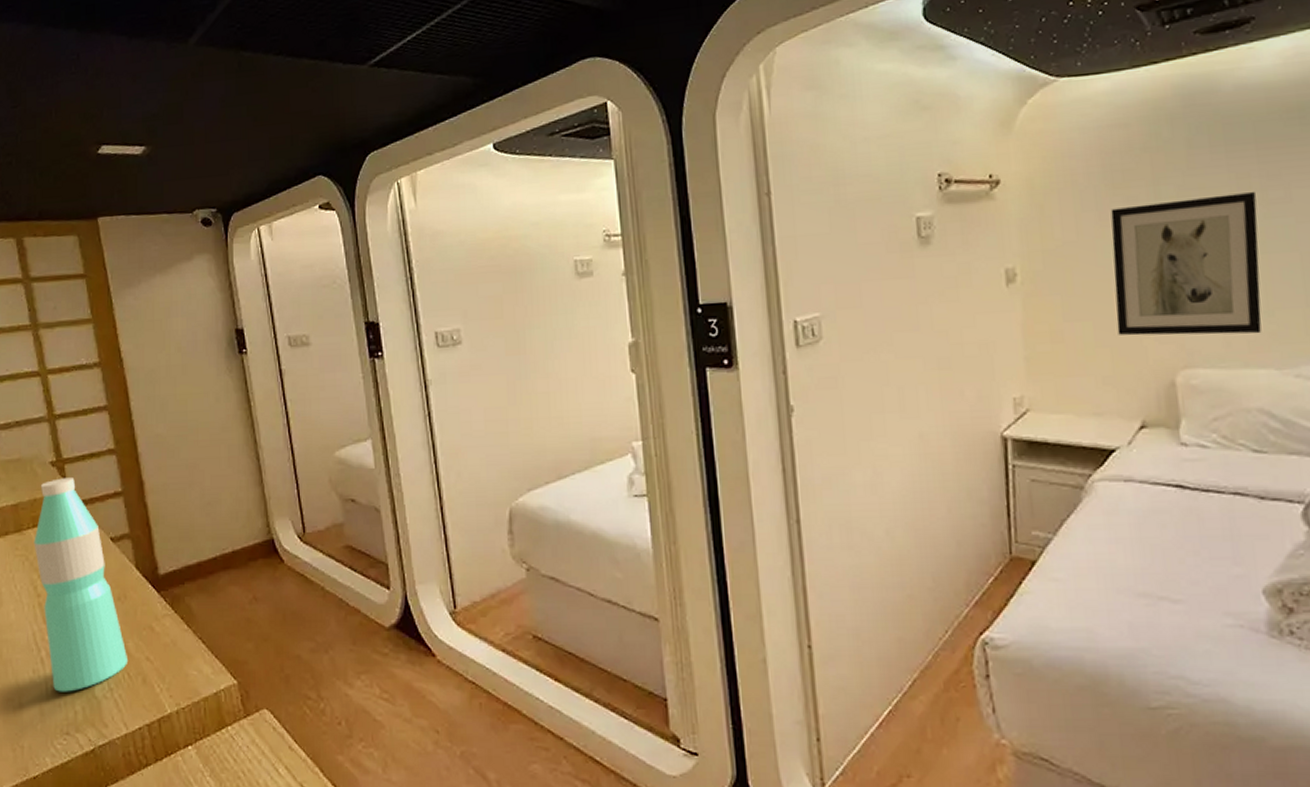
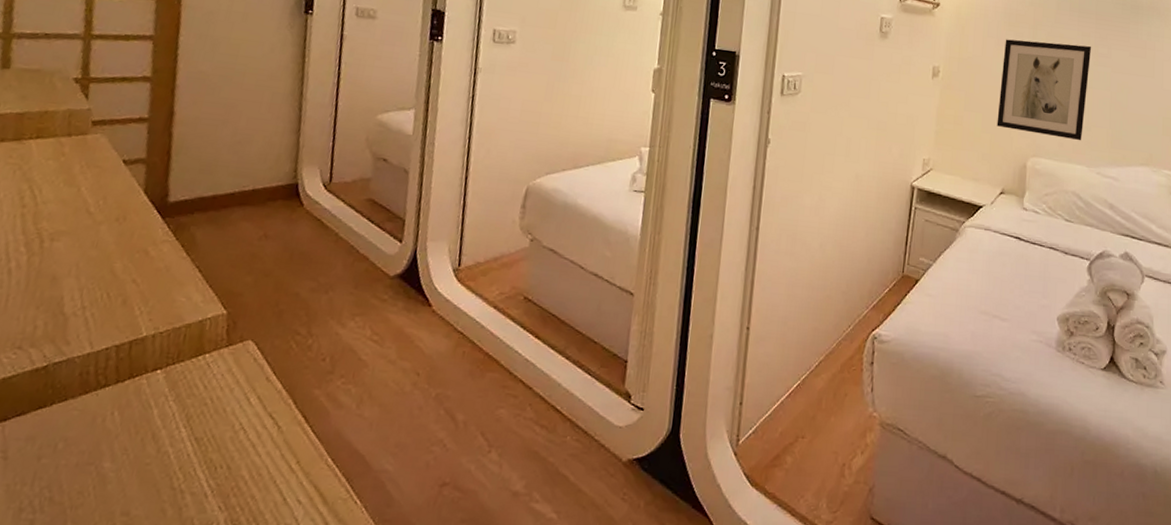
water bottle: present [34,478,129,692] -> none [15,95,113,306]

